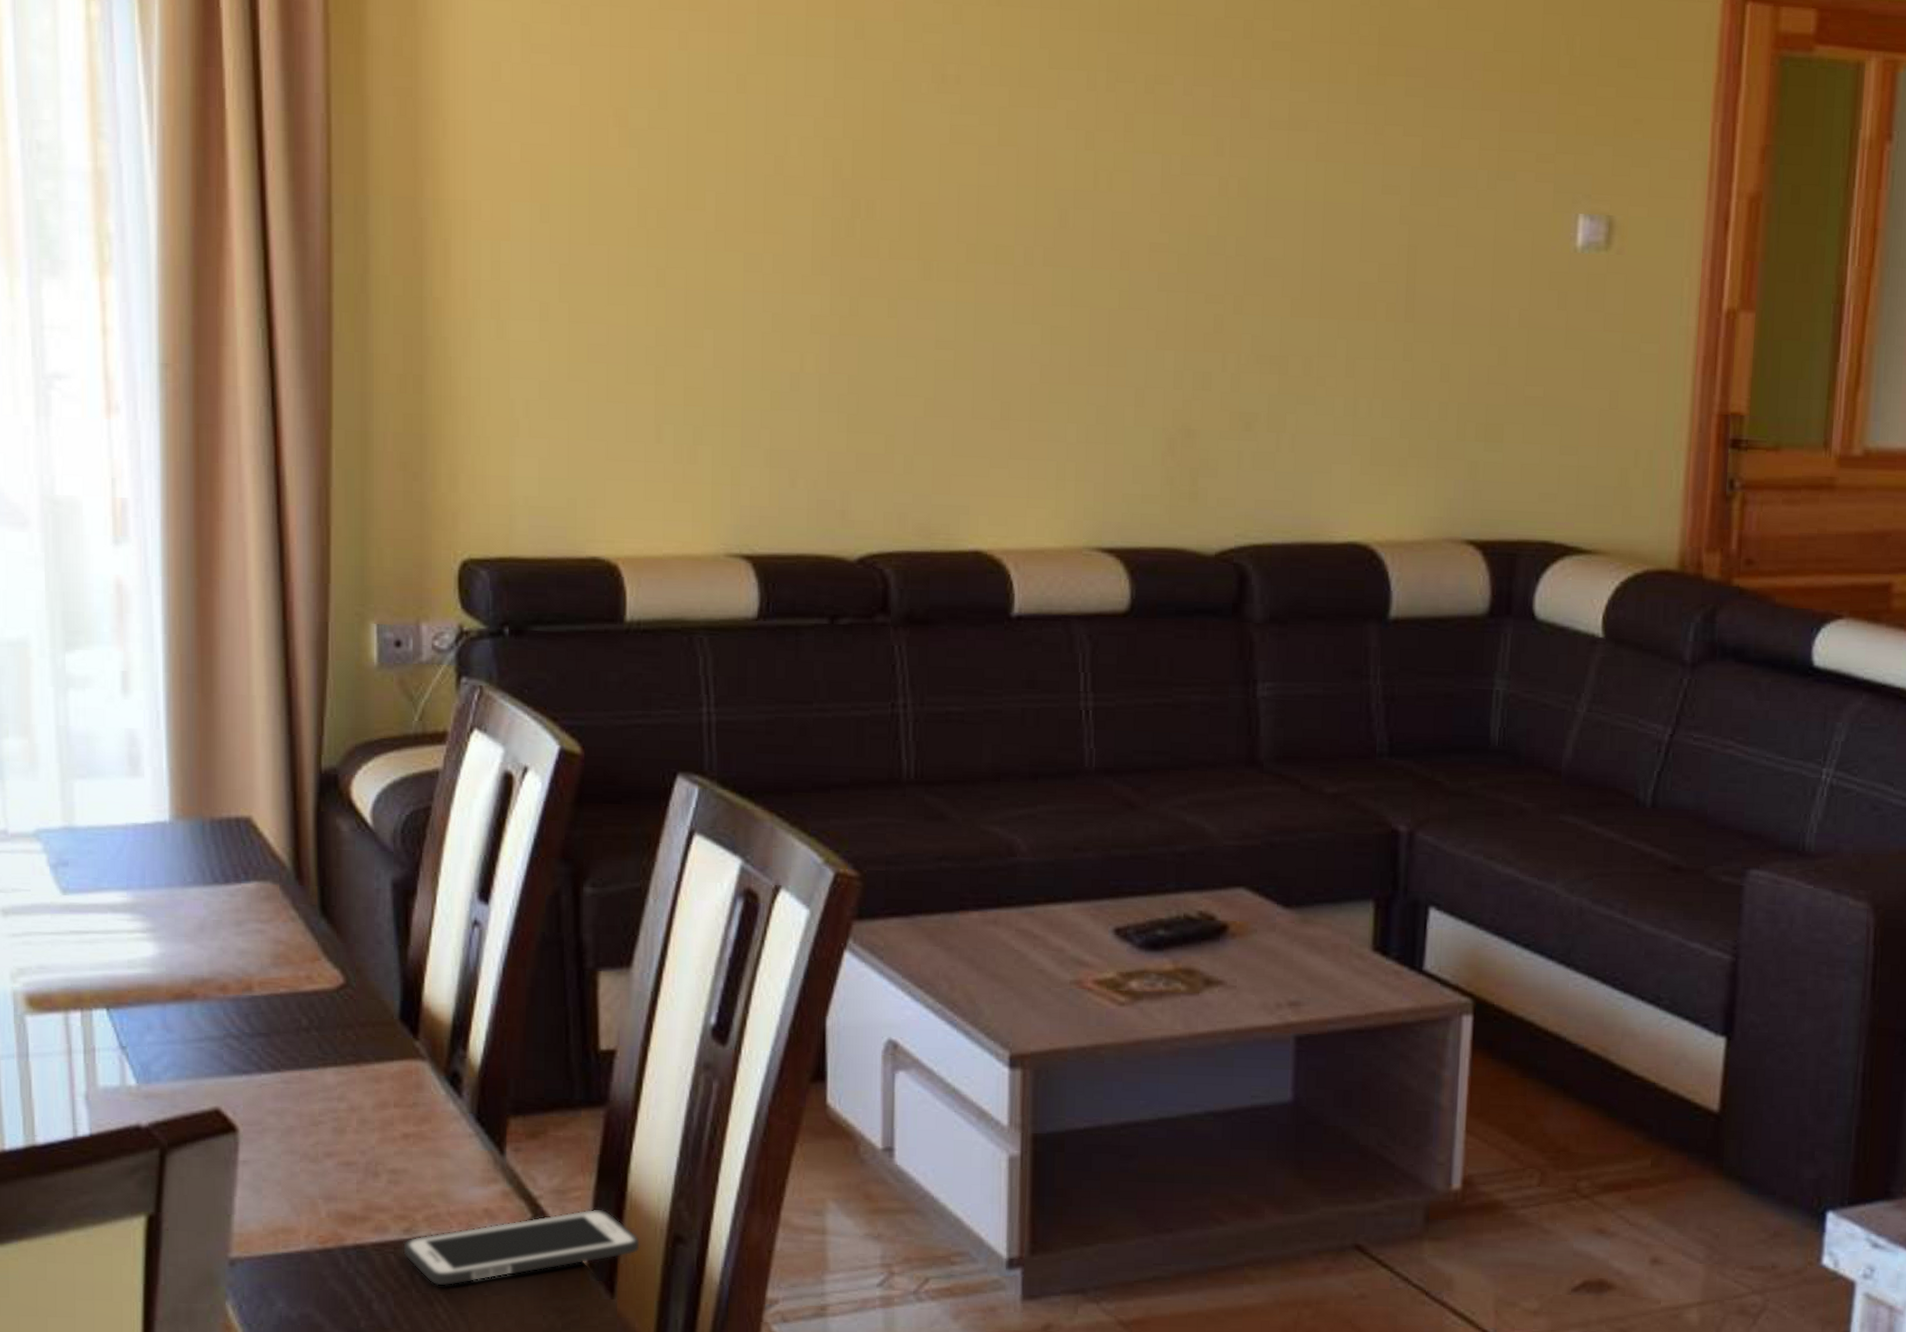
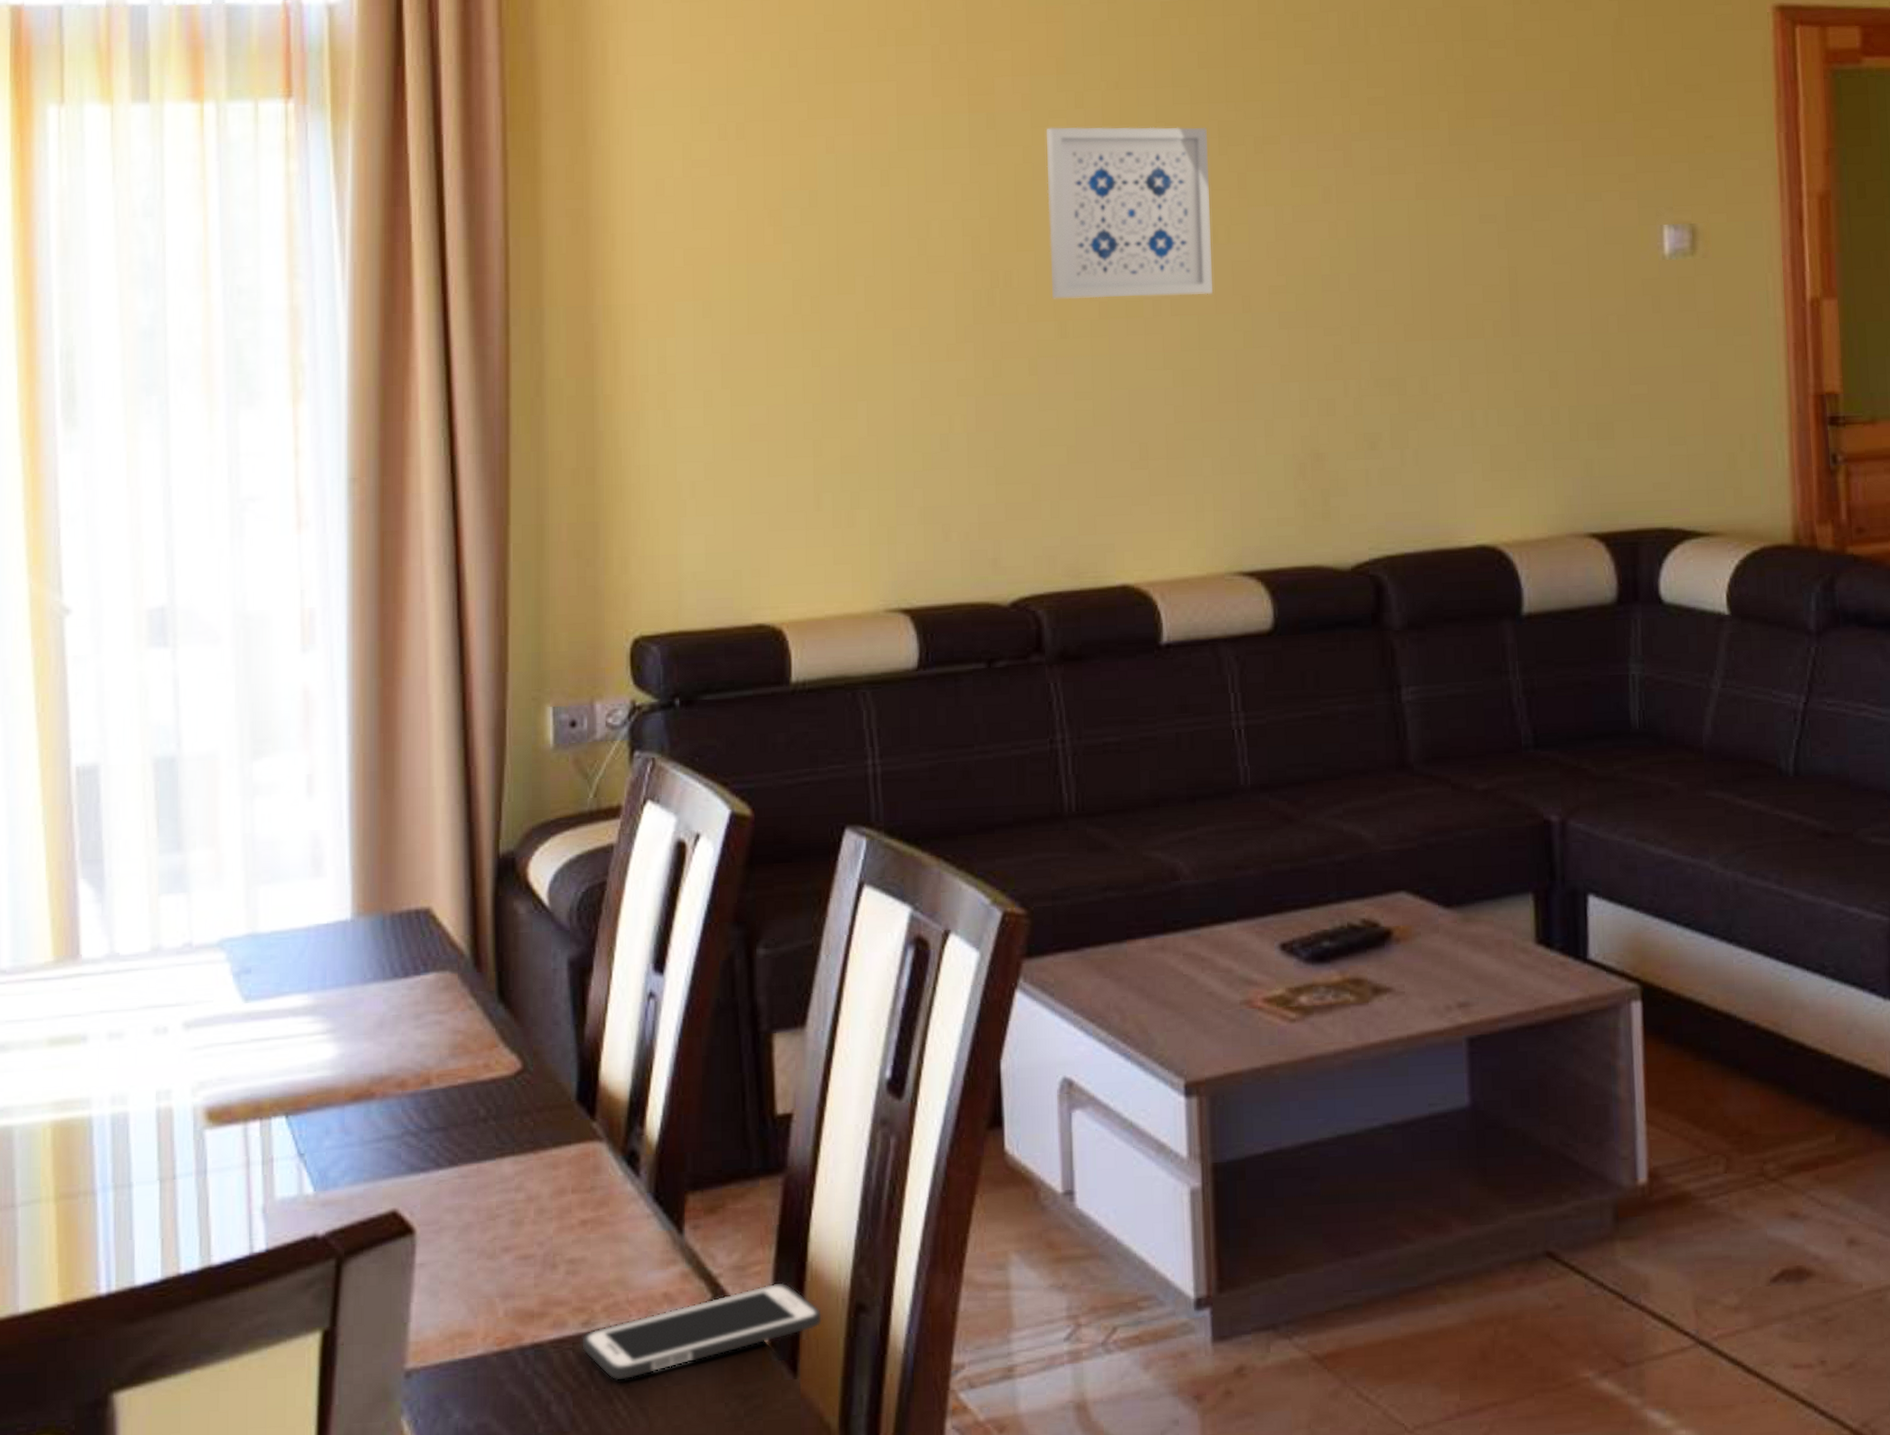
wall art: none [917,42,1095,247] -> present [1047,126,1213,299]

